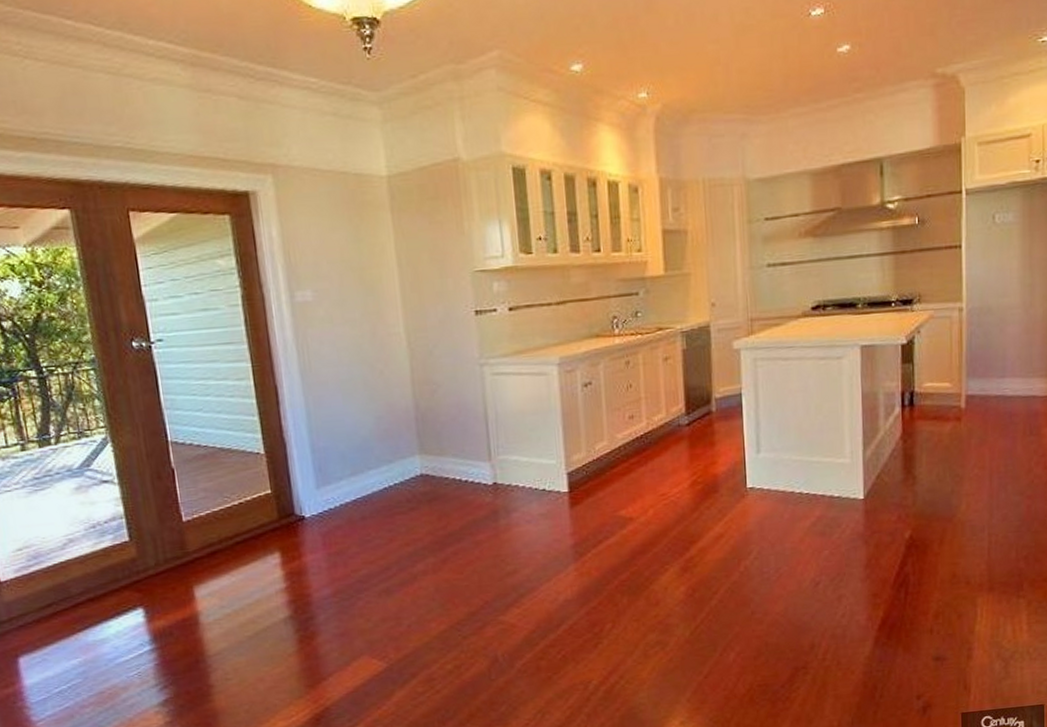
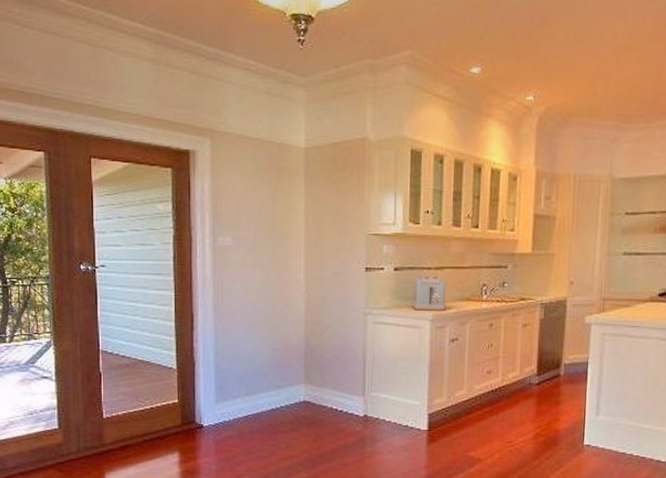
toaster: none [532,311,574,356] -> present [411,275,447,312]

